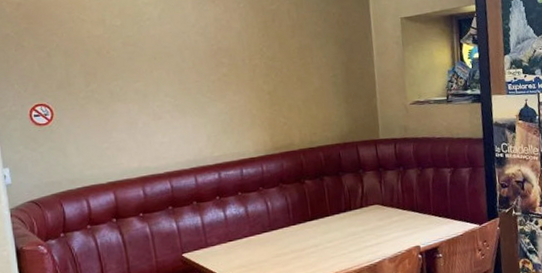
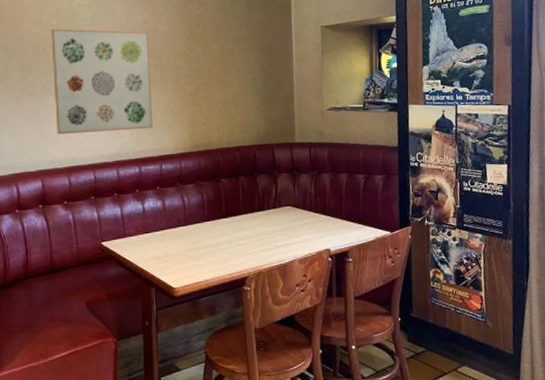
wall art: none [115,29,231,143] -> present [51,28,153,134]

